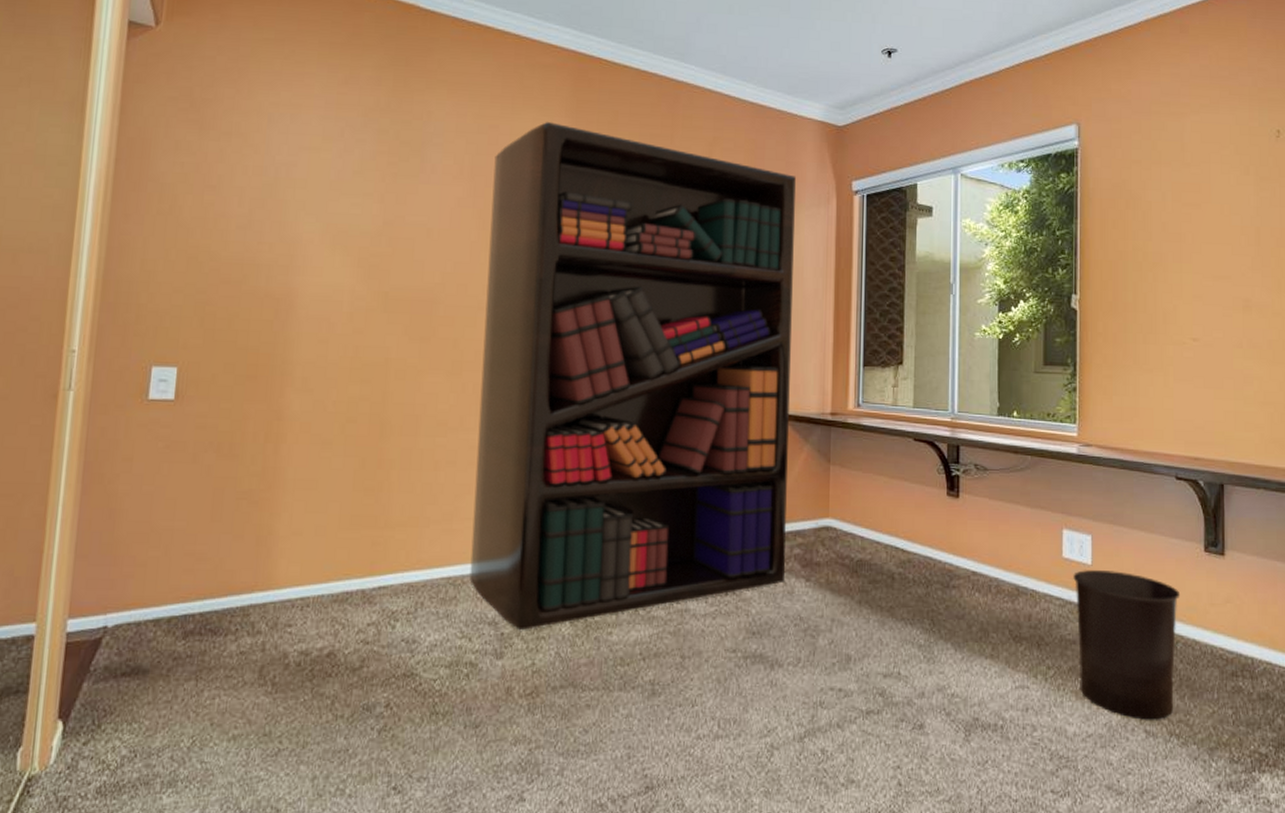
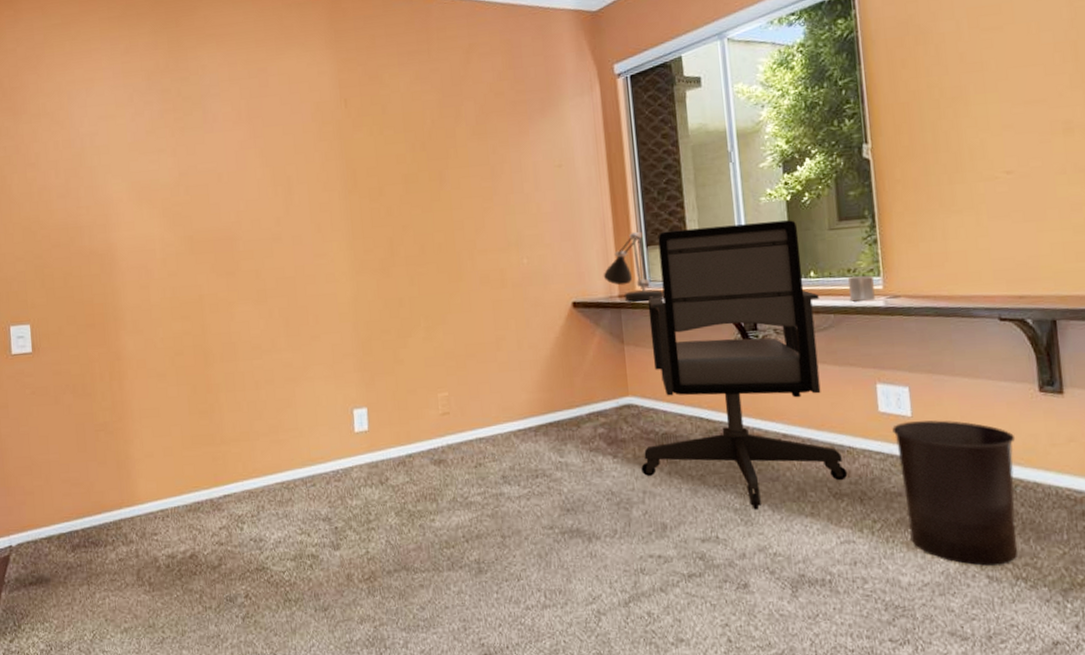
bookshelf: present [469,121,796,630] -> none [267,56,592,523]
desk lamp: none [817,350,875,422] -> present [603,231,665,302]
office chair: none [832,354,1029,648] -> present [641,220,848,510]
mug: none [1046,420,1069,447] -> present [847,275,875,302]

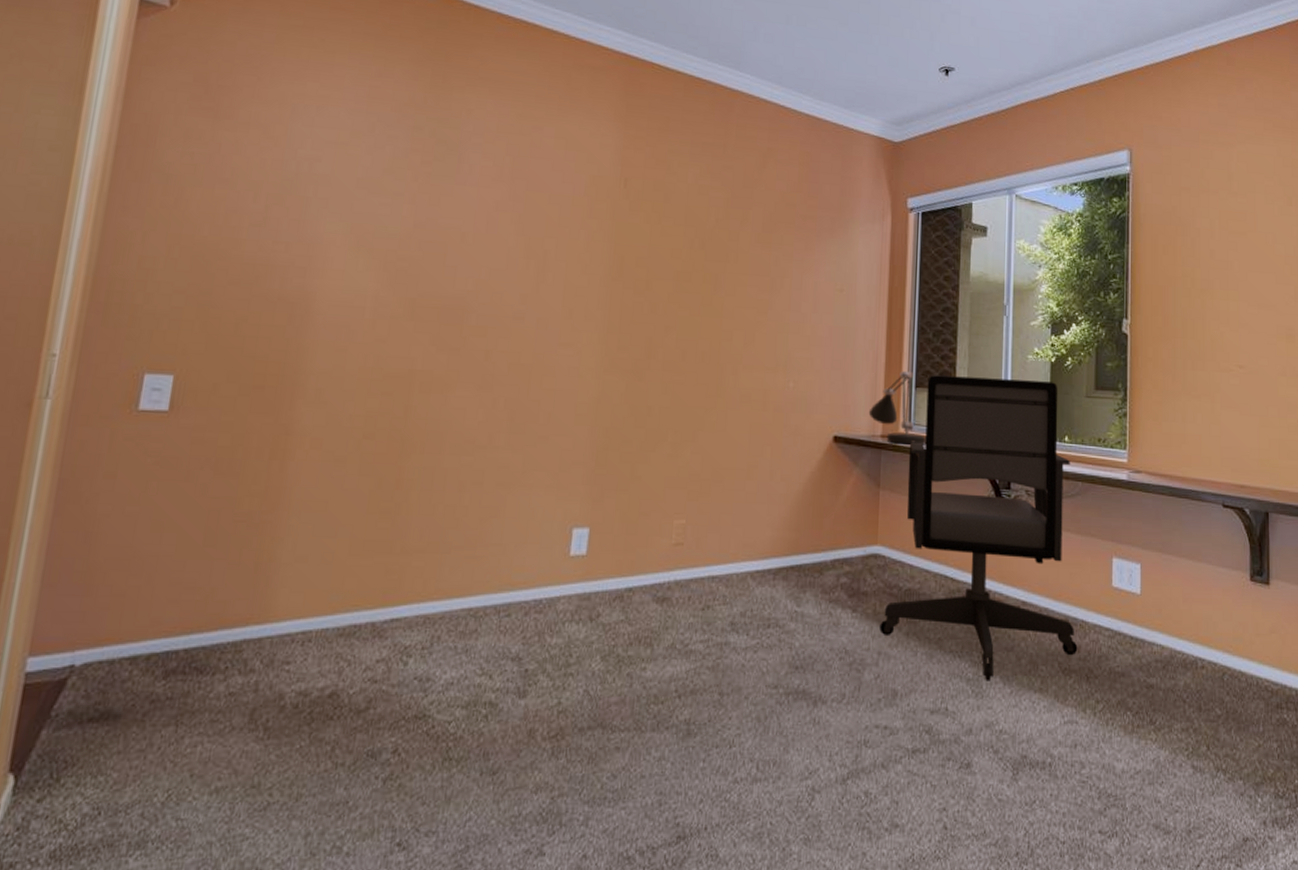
mug: present [847,275,875,302] -> none [1097,446,1120,474]
waste bin: present [892,420,1017,566] -> none [1122,600,1227,755]

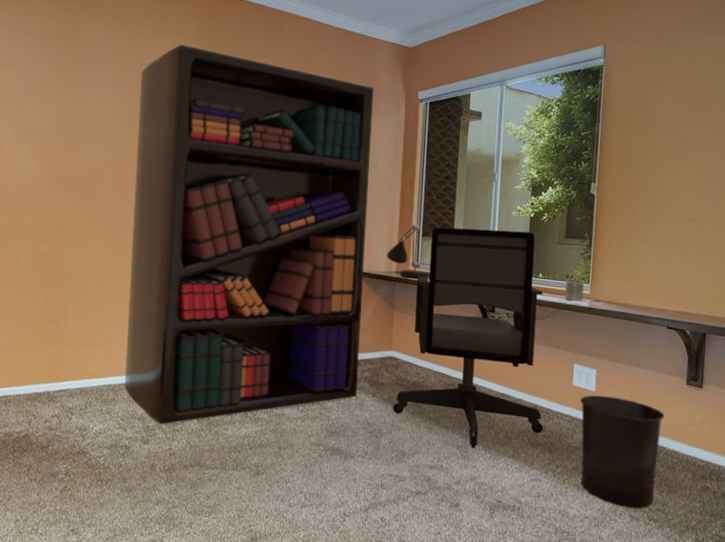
bookshelf: none [492,125,851,666] -> present [124,44,374,424]
mug: none [1097,446,1120,474] -> present [564,281,584,302]
waste bin: none [1122,600,1227,755] -> present [580,395,665,508]

